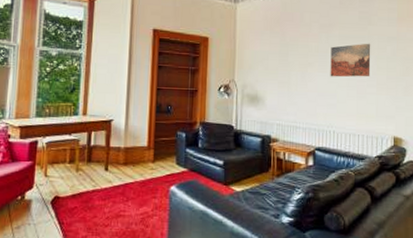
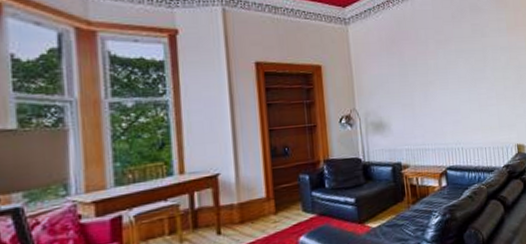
wall art: present [330,43,371,77] -> none [449,55,489,93]

